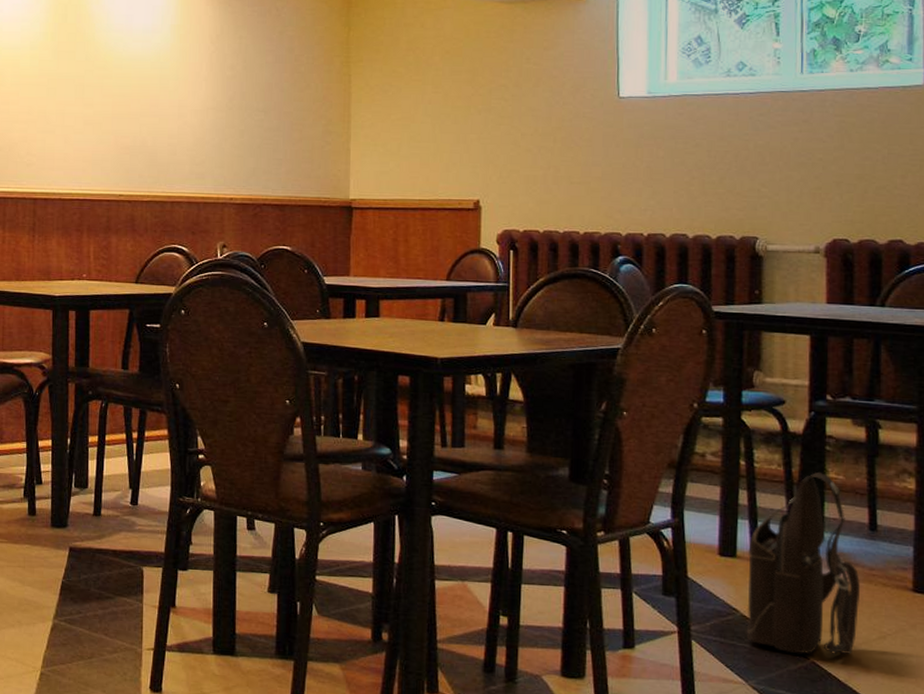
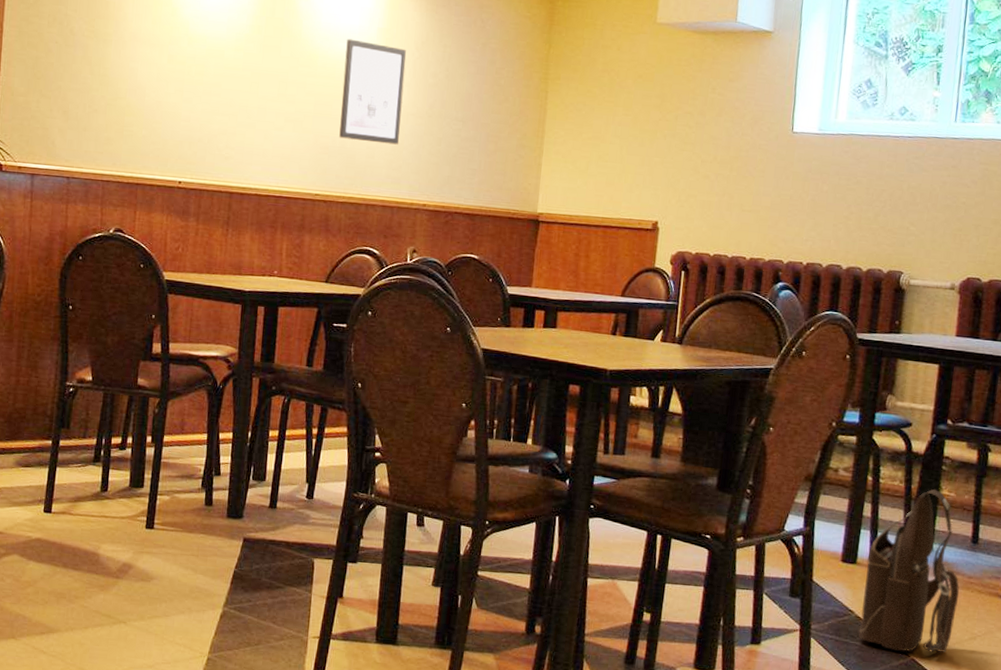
wall art: none [139,38,202,140] -> present [339,38,406,145]

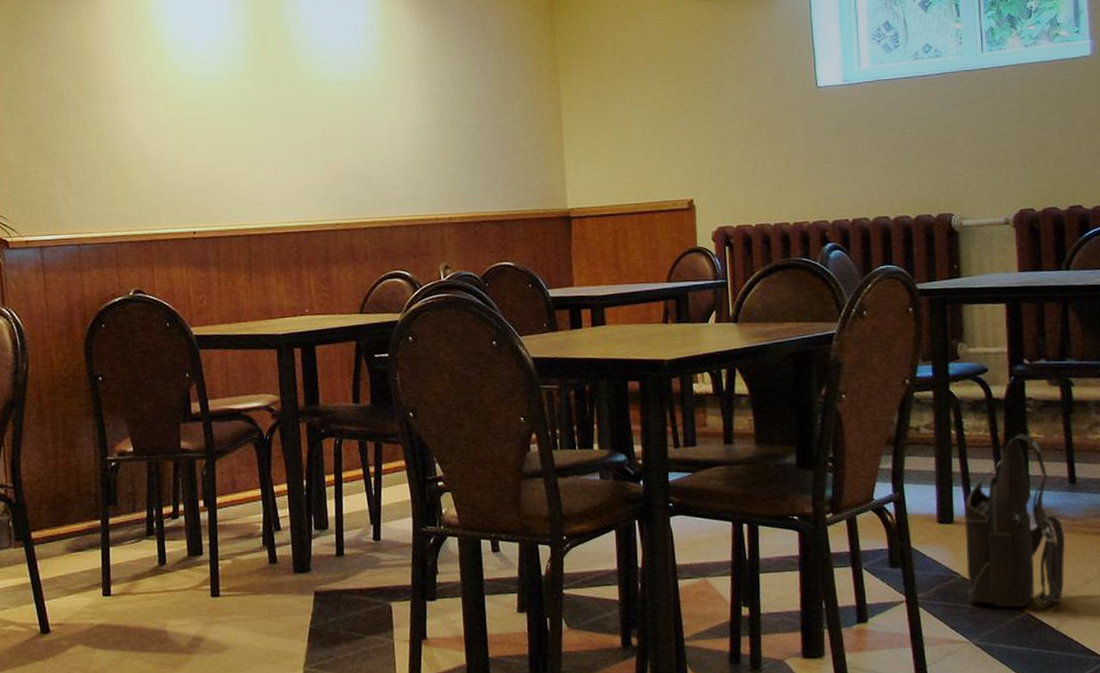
wall art: present [339,38,406,145] -> none [345,59,415,163]

